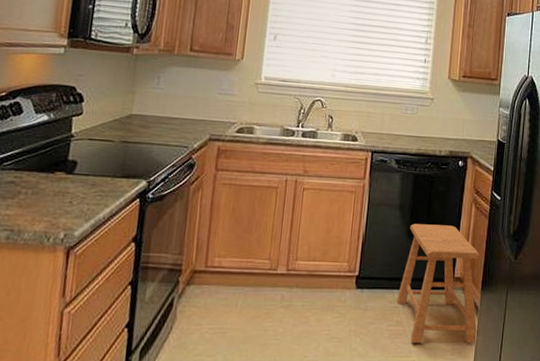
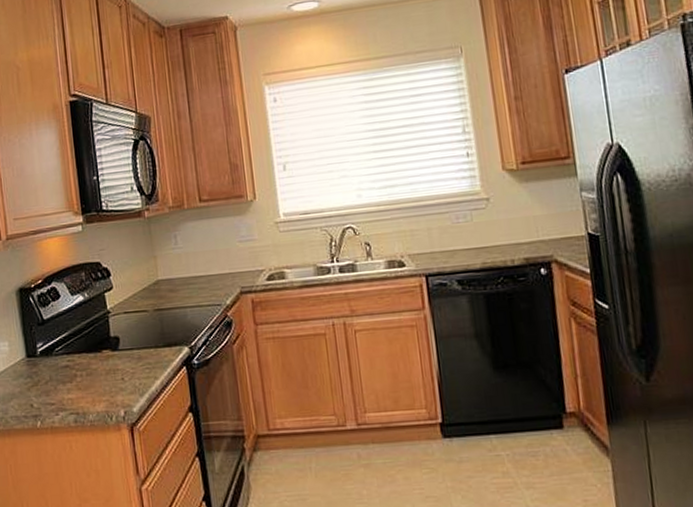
stool: present [396,224,479,344] -> none [493,349,616,496]

